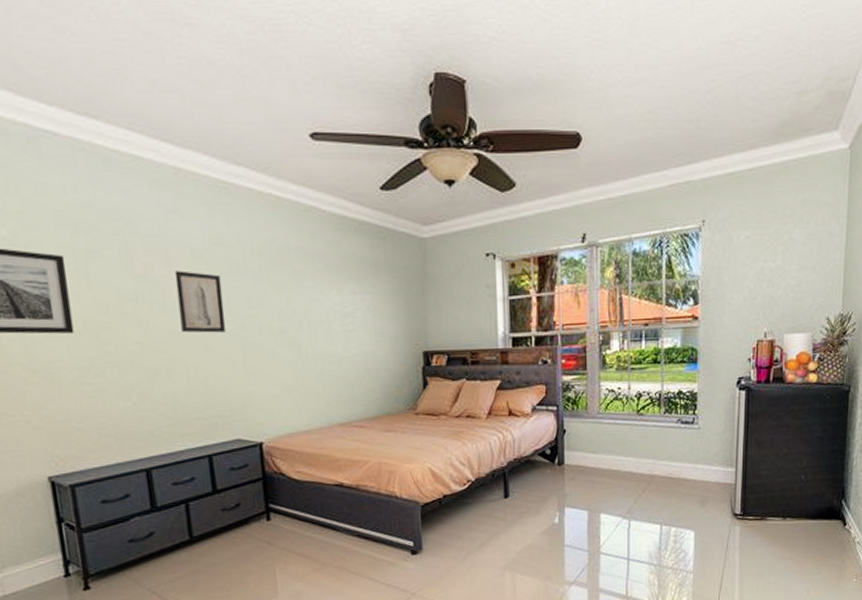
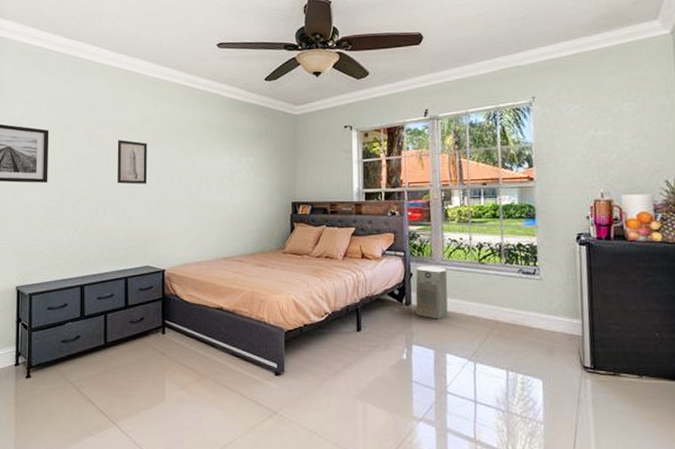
air purifier: none [568,420,604,479] -> present [415,265,448,319]

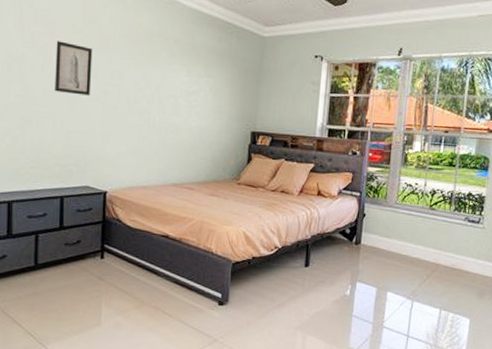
air purifier: present [415,265,448,319] -> none [363,207,399,260]

